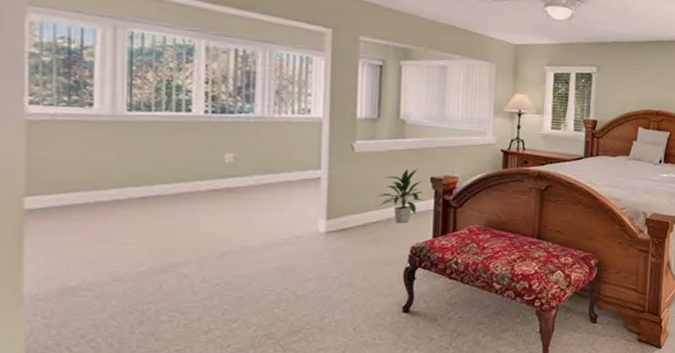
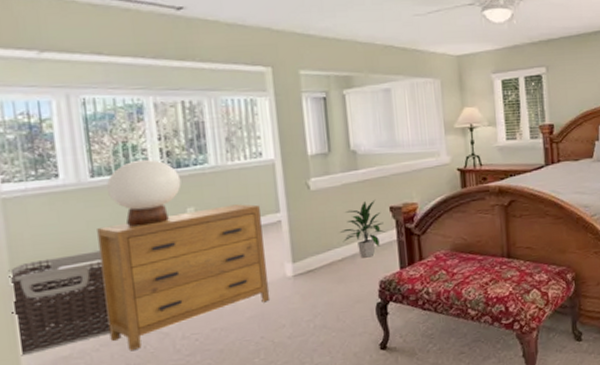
clothes hamper: none [21,184,128,282] -> present [8,250,111,356]
dresser: none [125,156,301,289] -> present [97,204,271,351]
table lamp: none [143,100,223,166] -> present [106,159,182,227]

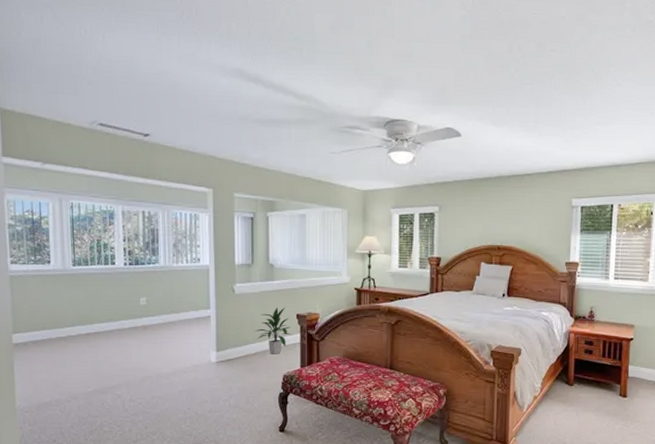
clothes hamper: present [8,250,111,356] -> none [11,324,79,398]
dresser: present [97,204,271,351] -> none [75,299,198,406]
table lamp: present [106,159,182,227] -> none [83,255,138,308]

